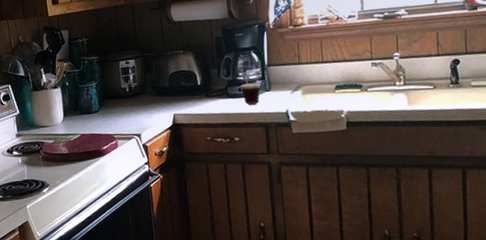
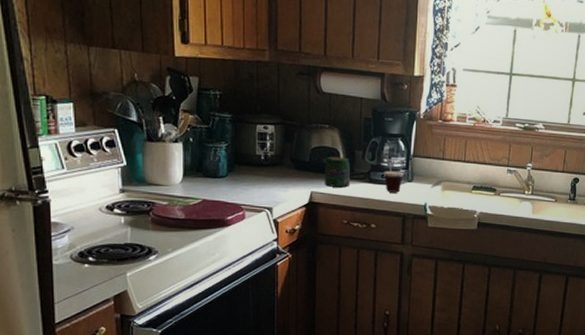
jar: none [183,77,210,107] -> present [325,156,351,188]

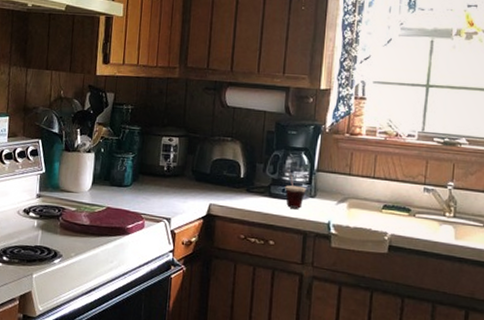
jar: present [325,156,351,188] -> none [224,169,250,201]

